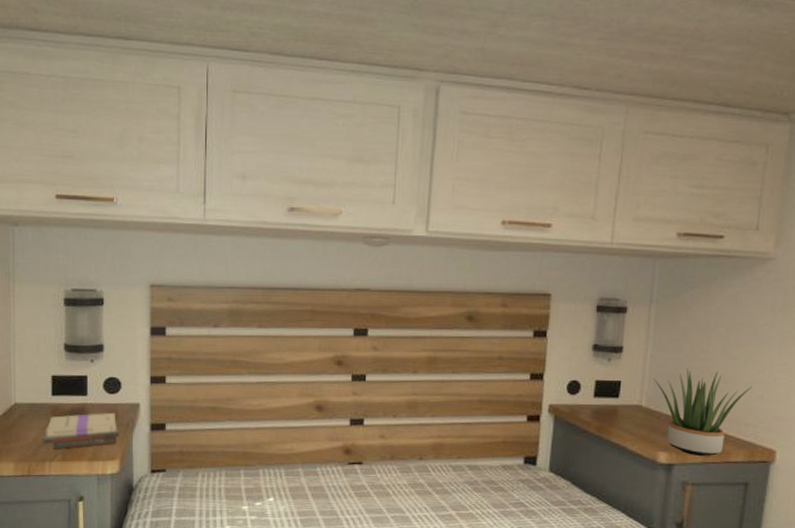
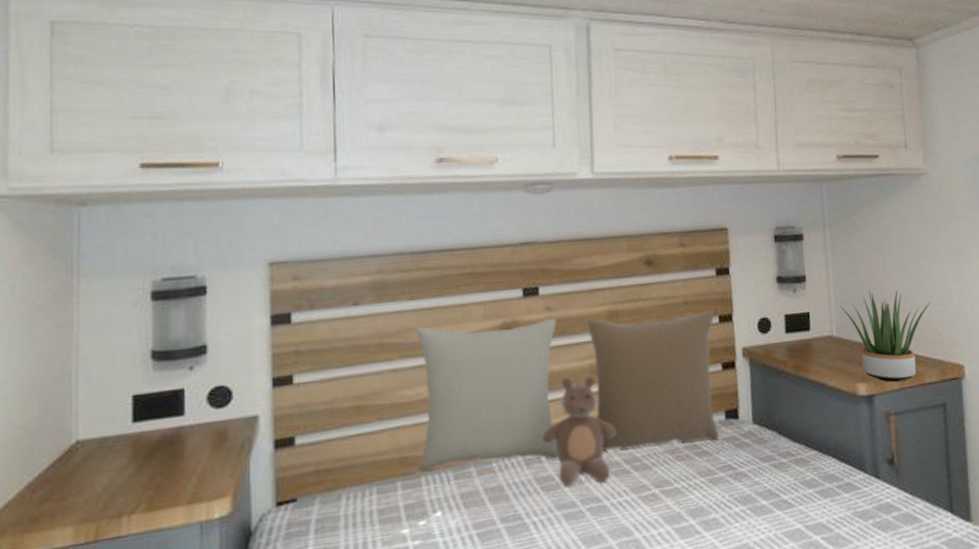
books: present [44,412,119,449] -> none [120,432,230,497]
pillow: none [259,350,381,472] -> present [416,317,558,471]
teddy bear: none [359,409,423,498] -> present [541,375,616,486]
pillow: none [408,361,526,480] -> present [587,309,719,450]

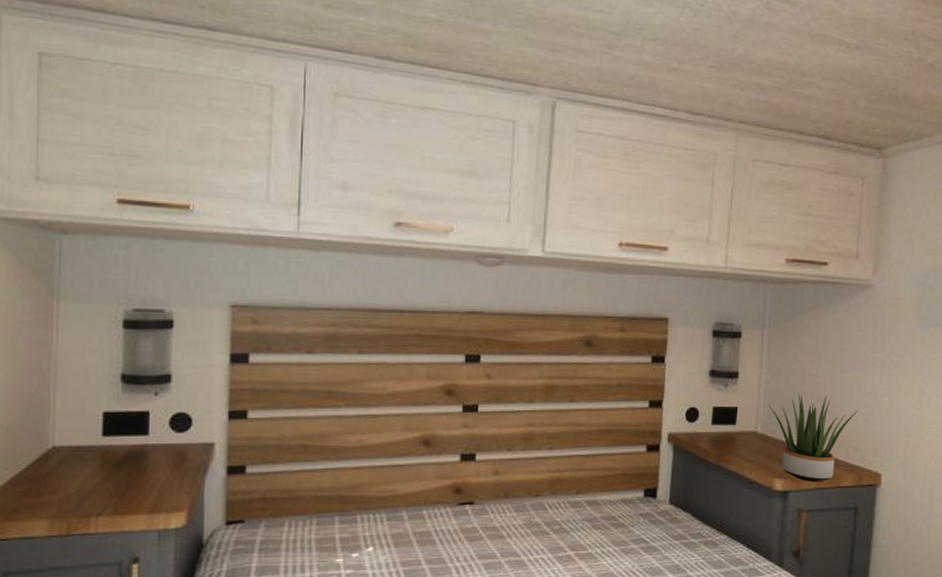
pillow: present [416,317,558,471] -> none [357,379,494,513]
teddy bear: present [541,375,616,486] -> none [470,442,539,540]
pillow: present [587,309,719,450] -> none [523,389,645,514]

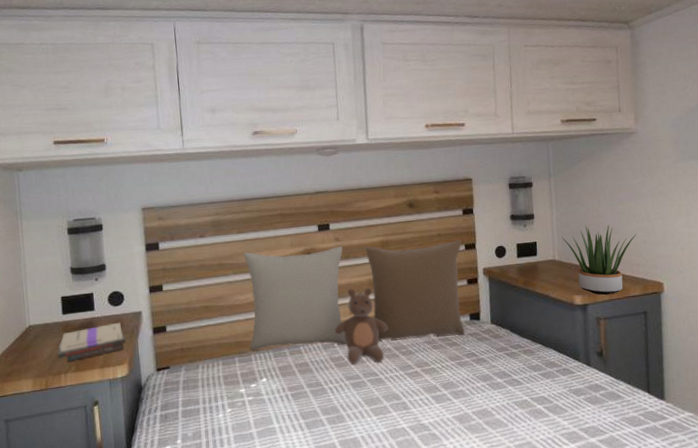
books: none [90,454,188,501] -> present [57,322,126,362]
pillow: none [357,379,494,513] -> present [243,246,346,351]
teddy bear: none [470,442,539,540] -> present [334,287,388,364]
pillow: none [523,389,645,514] -> present [365,239,465,340]

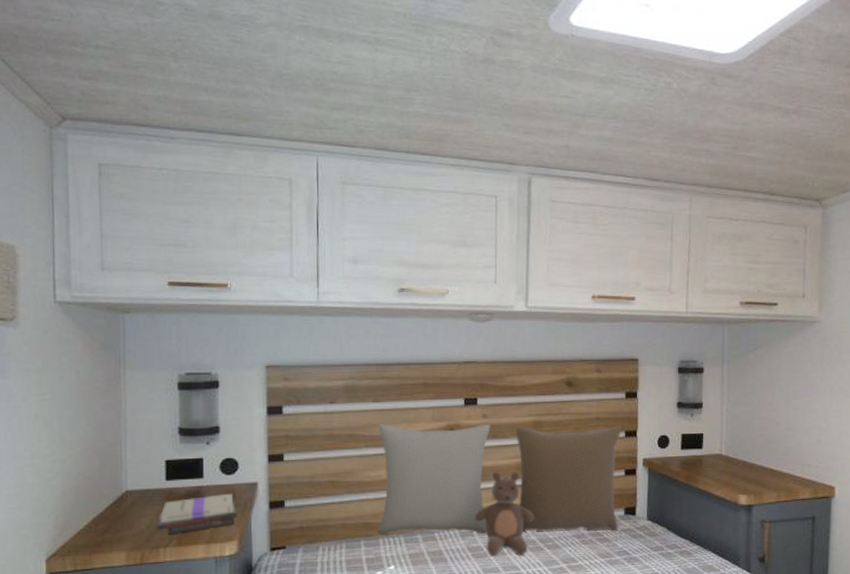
potted plant: present [561,225,637,295] -> none [730,419,811,496]

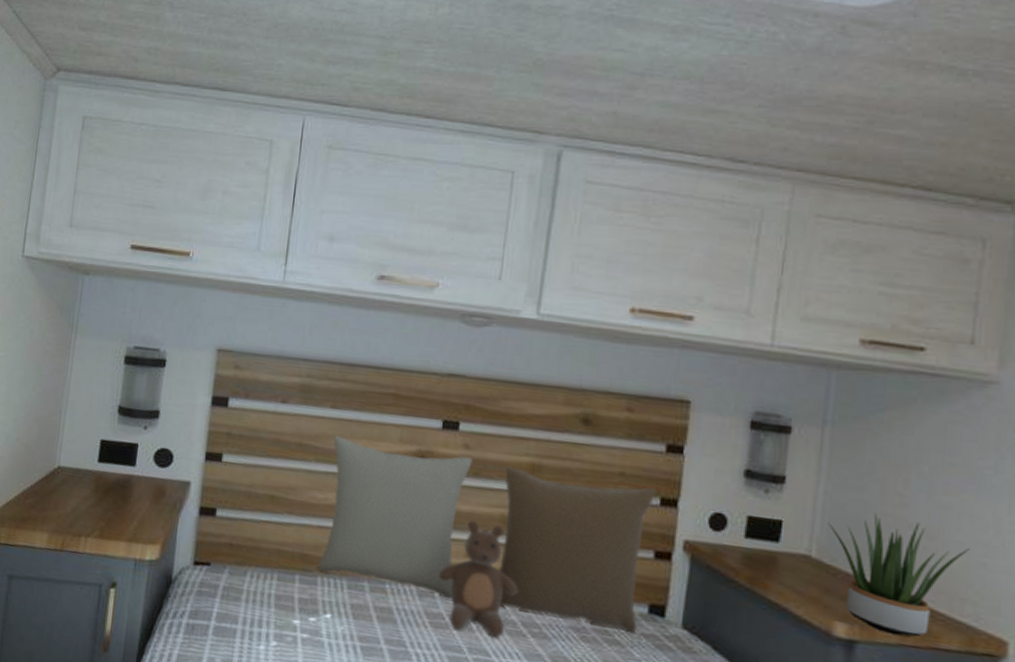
books: present [158,493,237,535] -> none [83,485,165,526]
potted plant: none [730,419,811,496] -> present [828,513,970,637]

